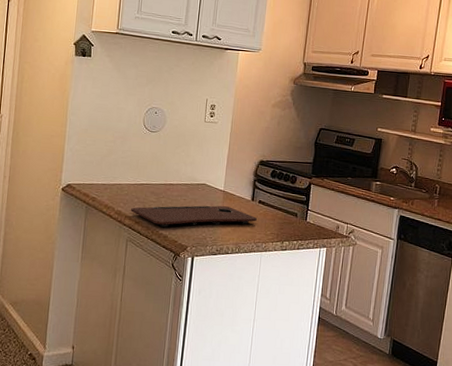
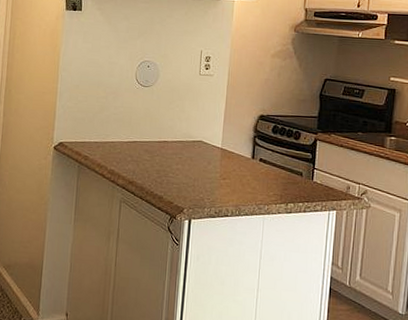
cutting board: present [131,205,257,228] -> none [124,164,258,188]

